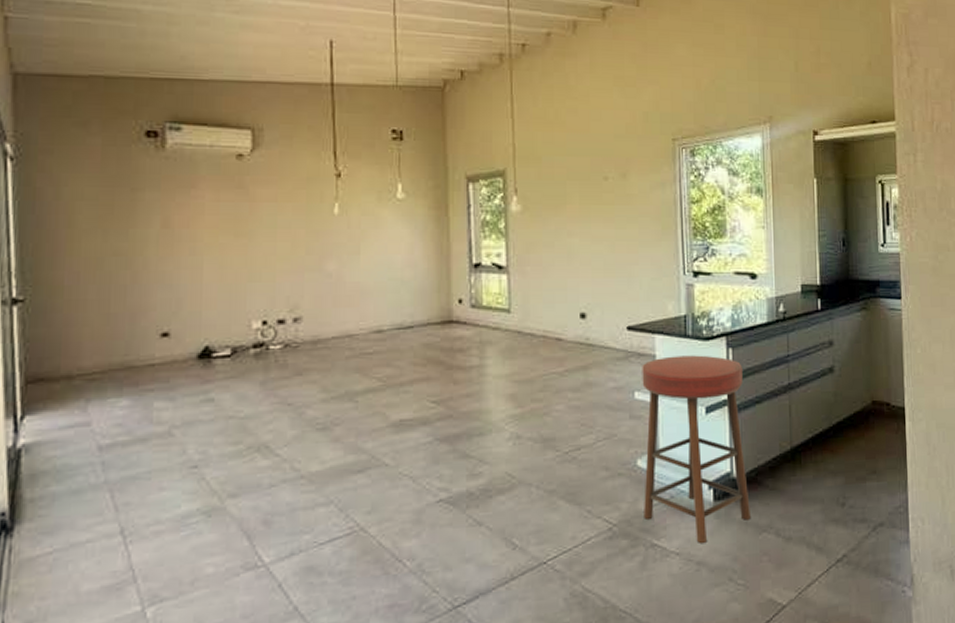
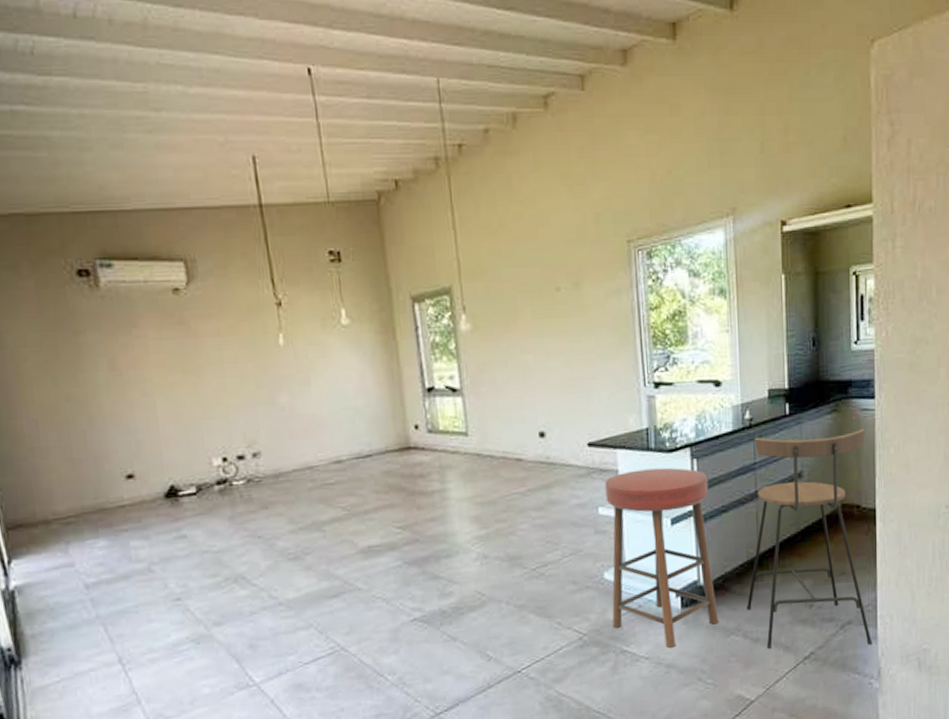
bar stool: none [779,328,905,550] -> present [747,429,873,649]

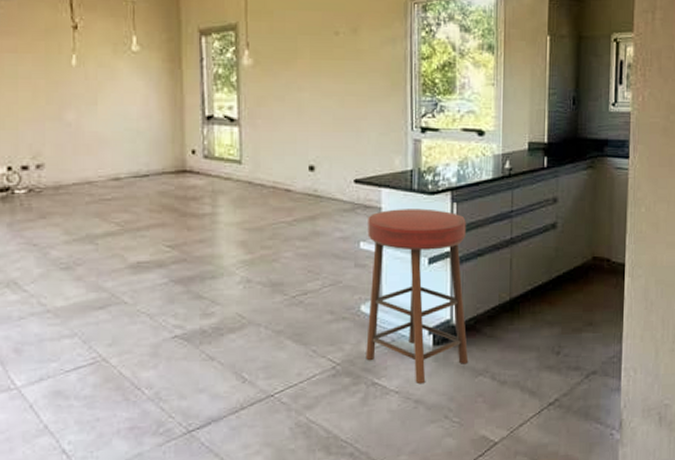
bar stool: present [747,429,873,649] -> none [496,186,618,397]

